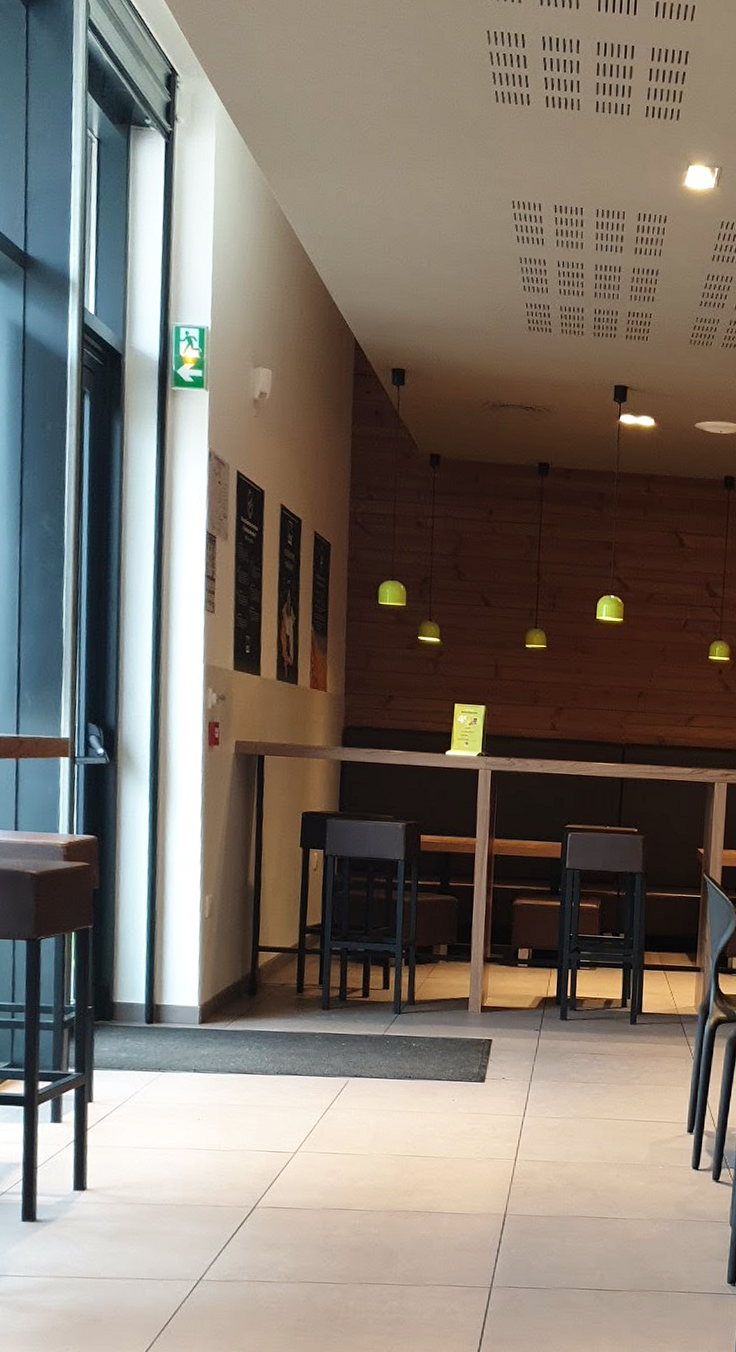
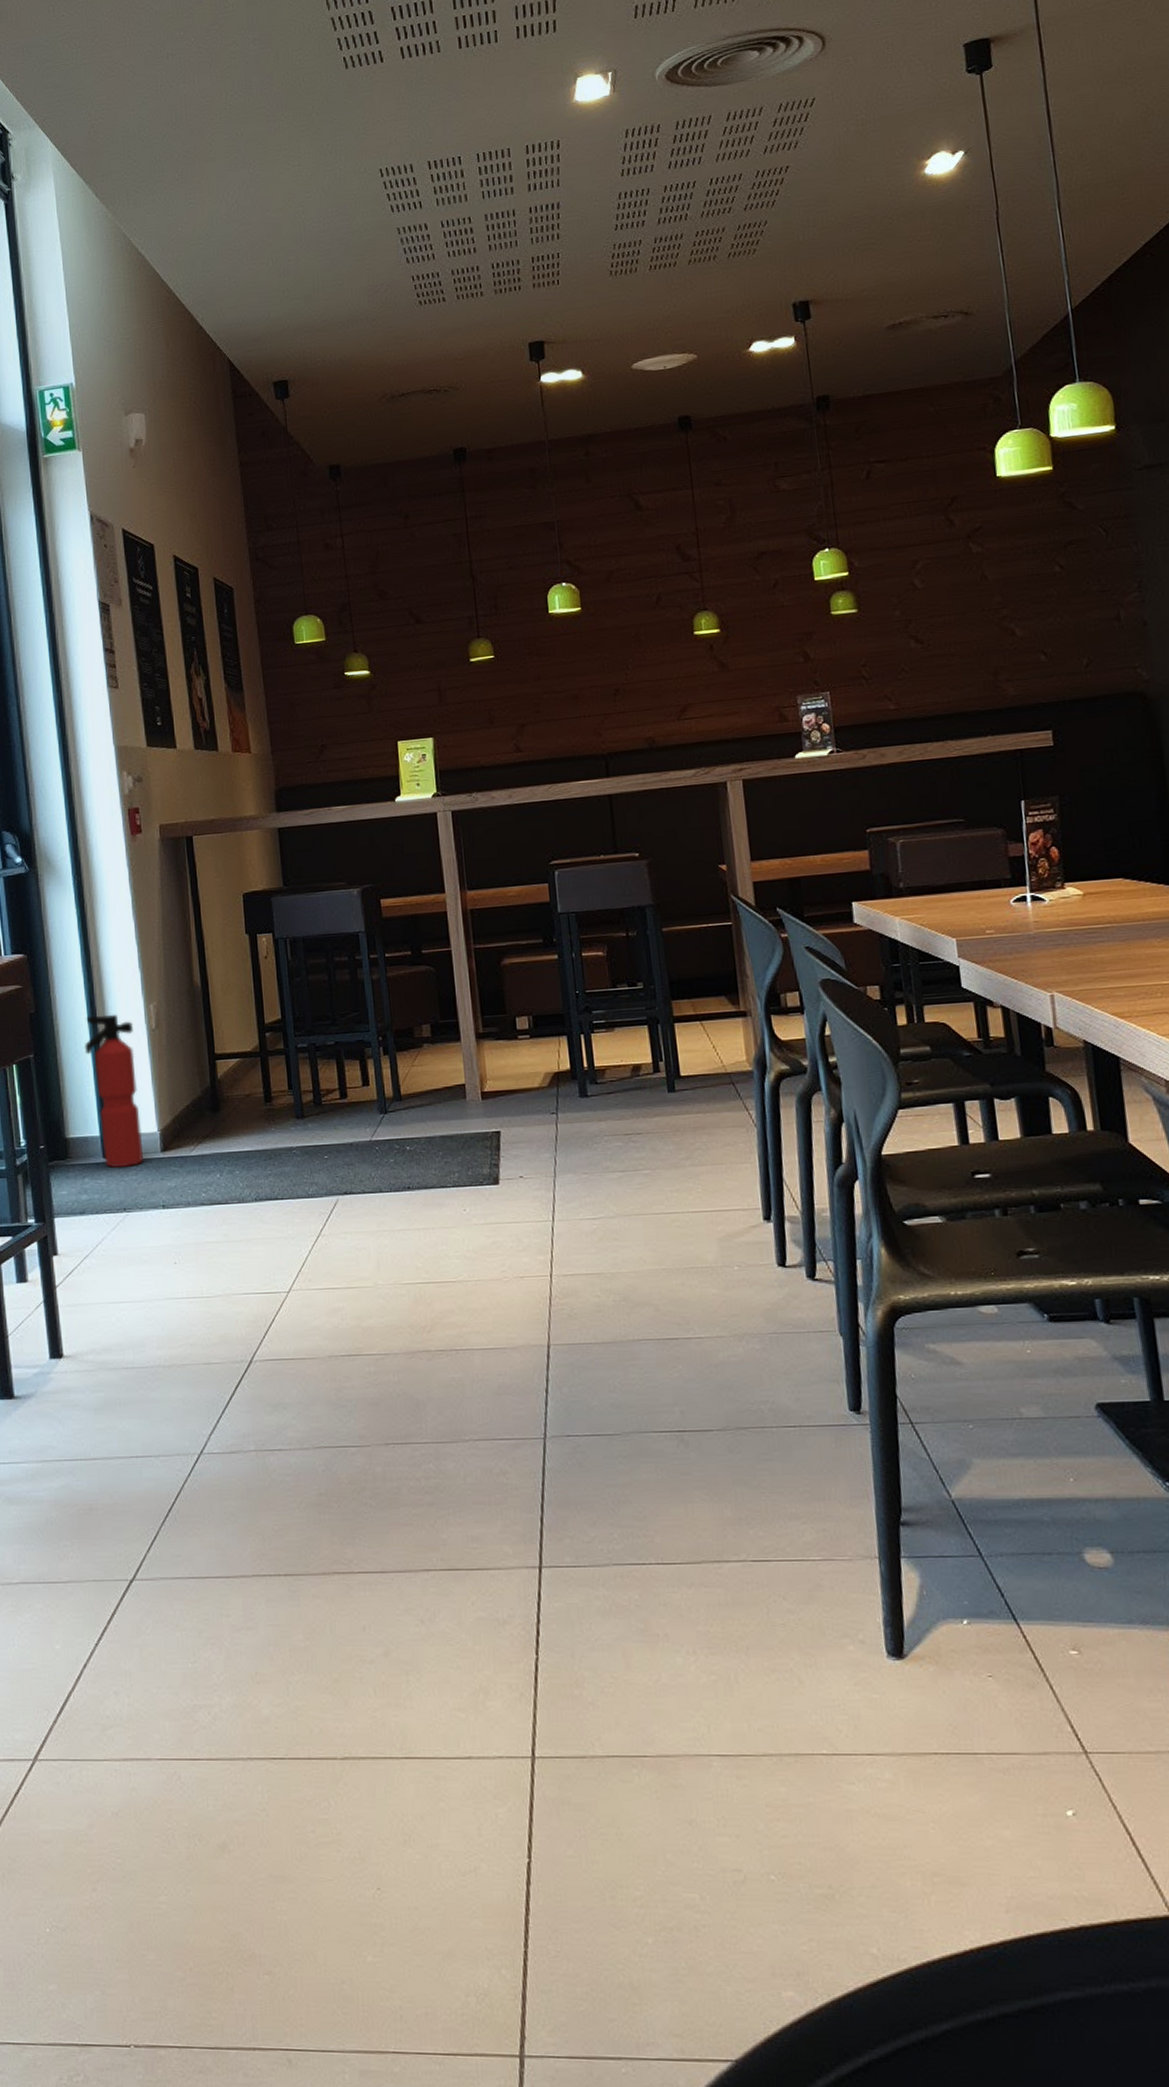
fire extinguisher: none [140,898,188,1033] -> present [84,1014,144,1168]

